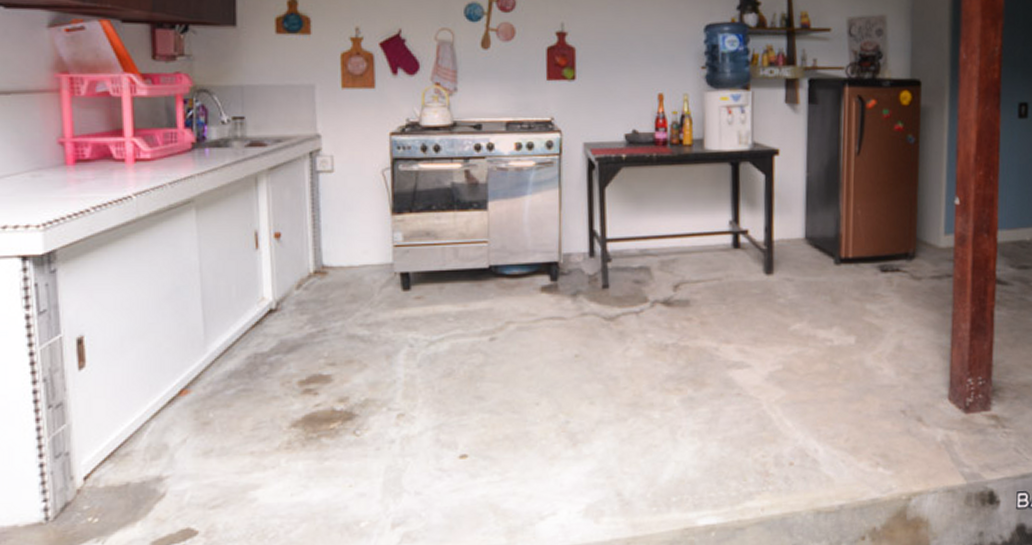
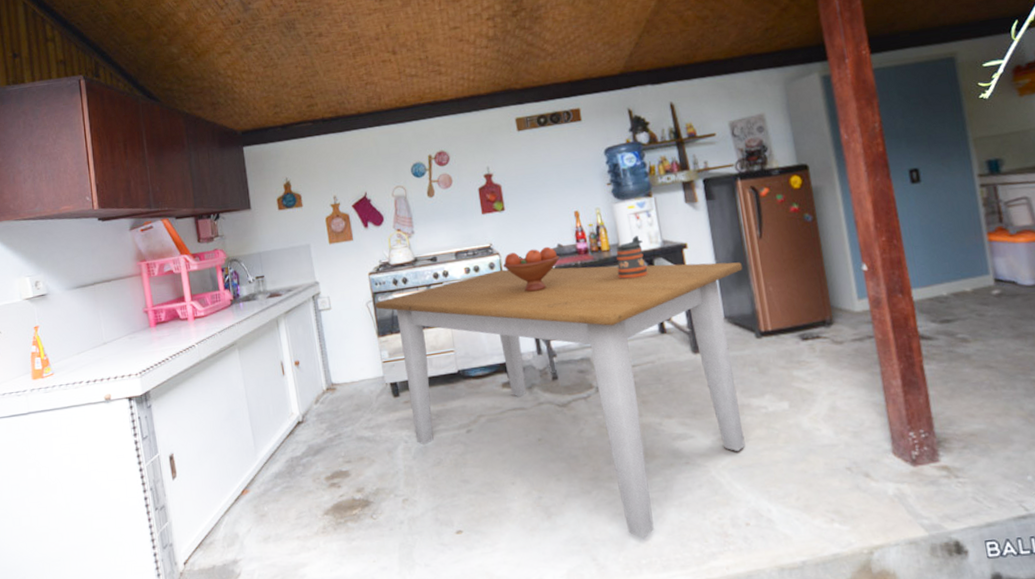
table: none [393,151,834,475] -> present [375,262,745,539]
fruit bowl: none [563,130,632,182] -> present [502,246,560,292]
beer stein: none [697,133,731,182] -> present [616,236,648,280]

